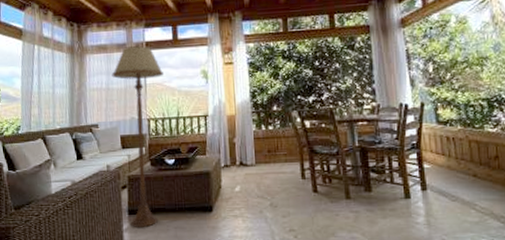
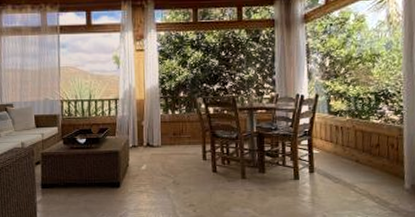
floor lamp: present [112,45,163,228] -> none [26,28,77,201]

